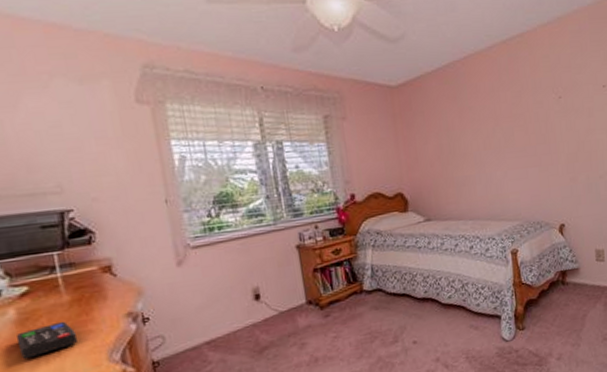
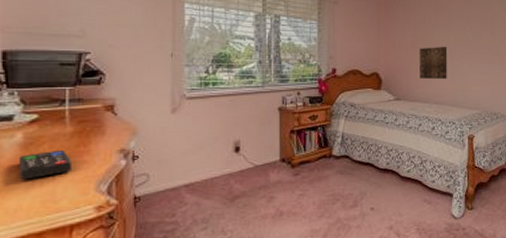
wall art: none [445,154,481,194] -> present [419,47,448,79]

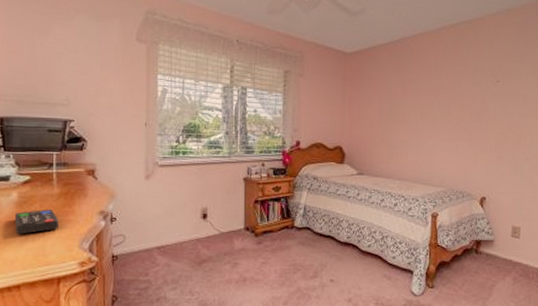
wall art: present [419,47,448,79] -> none [383,121,414,155]

